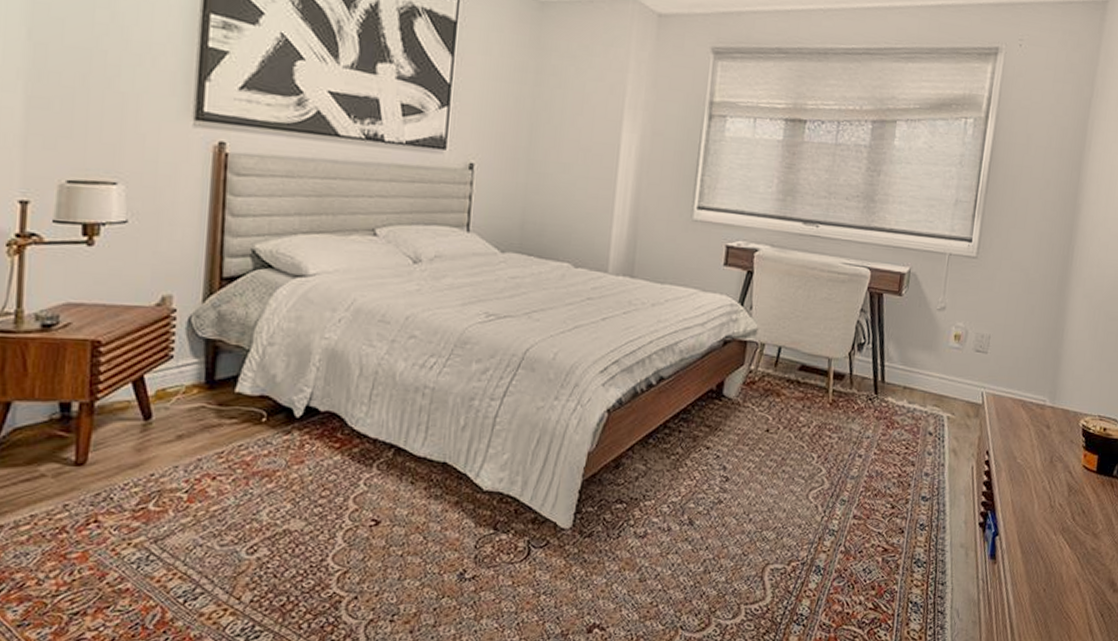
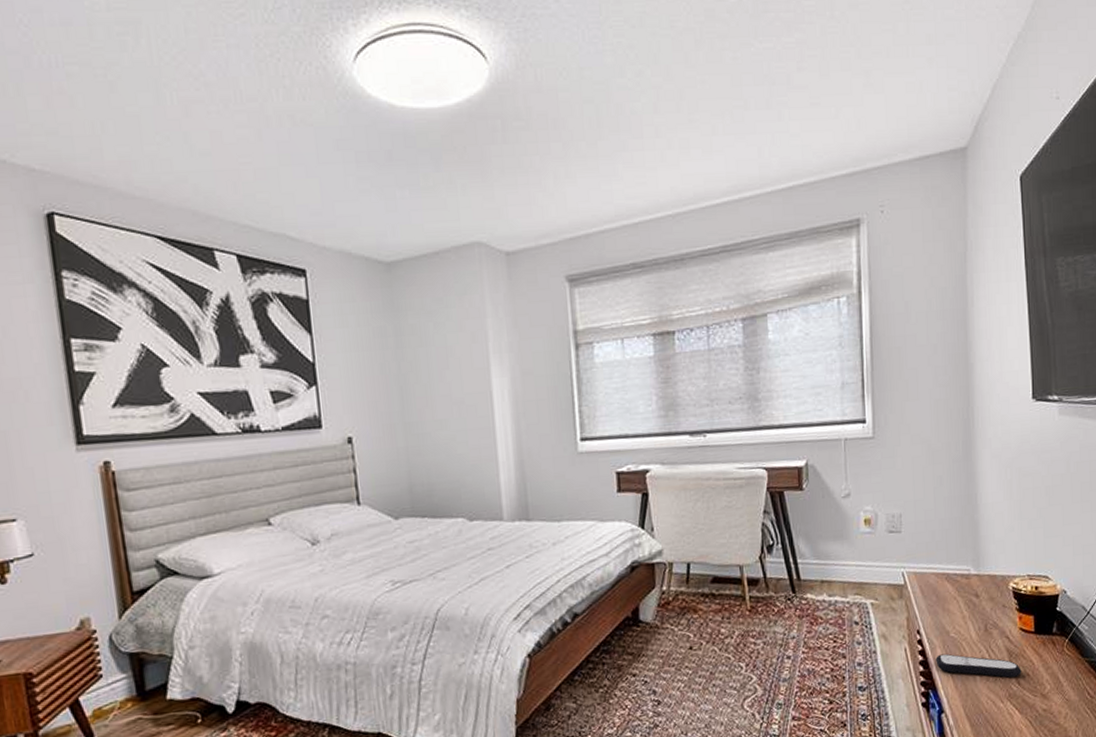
remote control: none [999,478,1078,513] -> present [936,653,1022,678]

